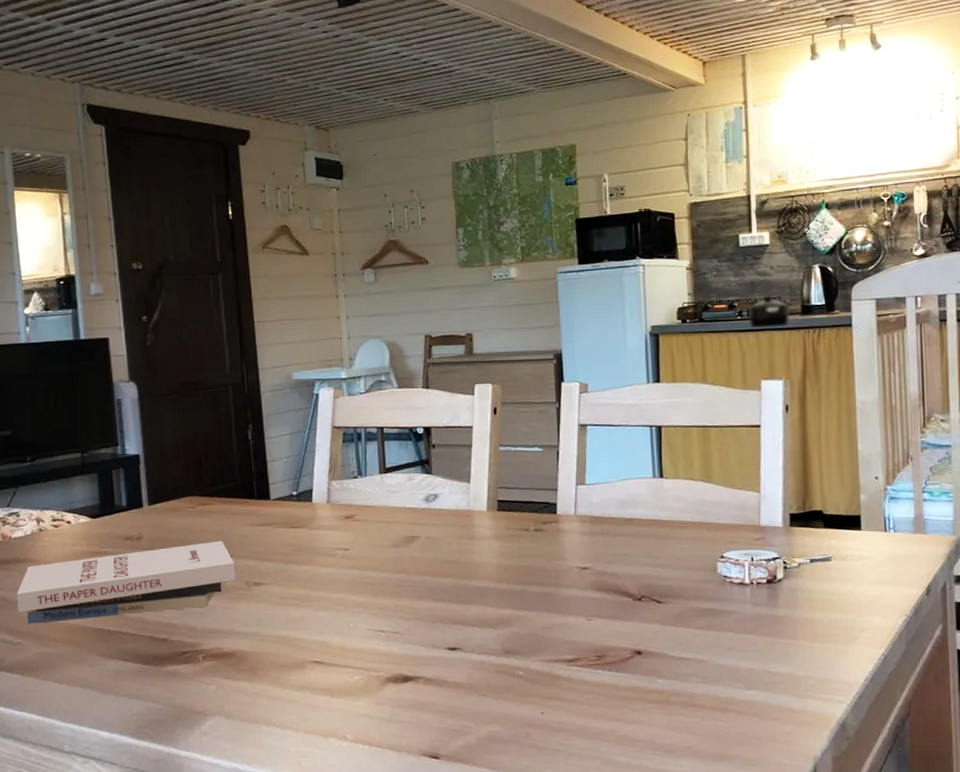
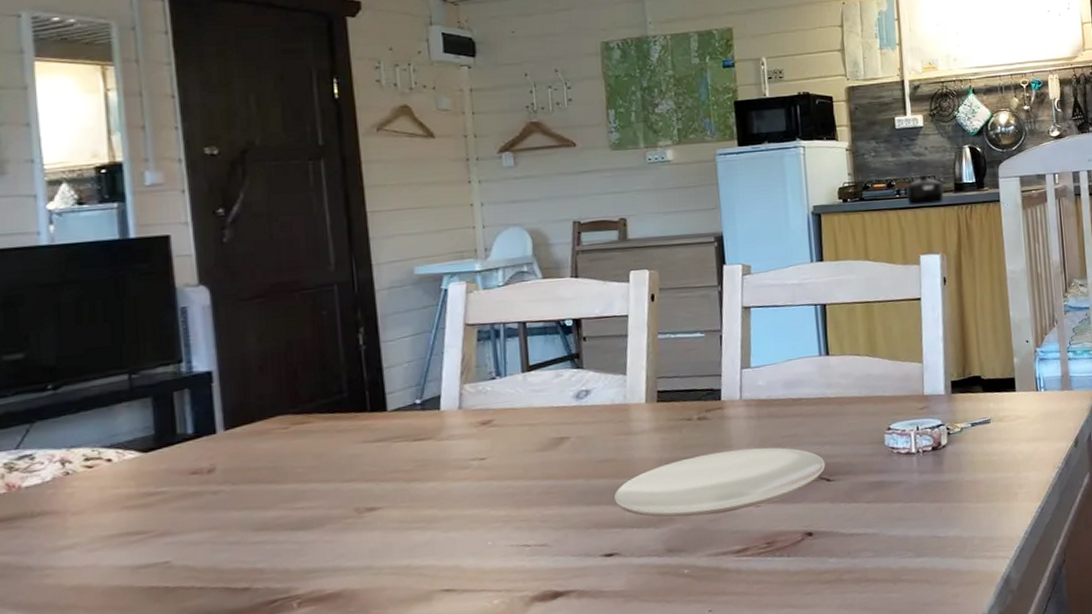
books: present [16,540,236,624] -> none [27,463,343,594]
plate: none [458,563,656,623] -> present [614,447,826,518]

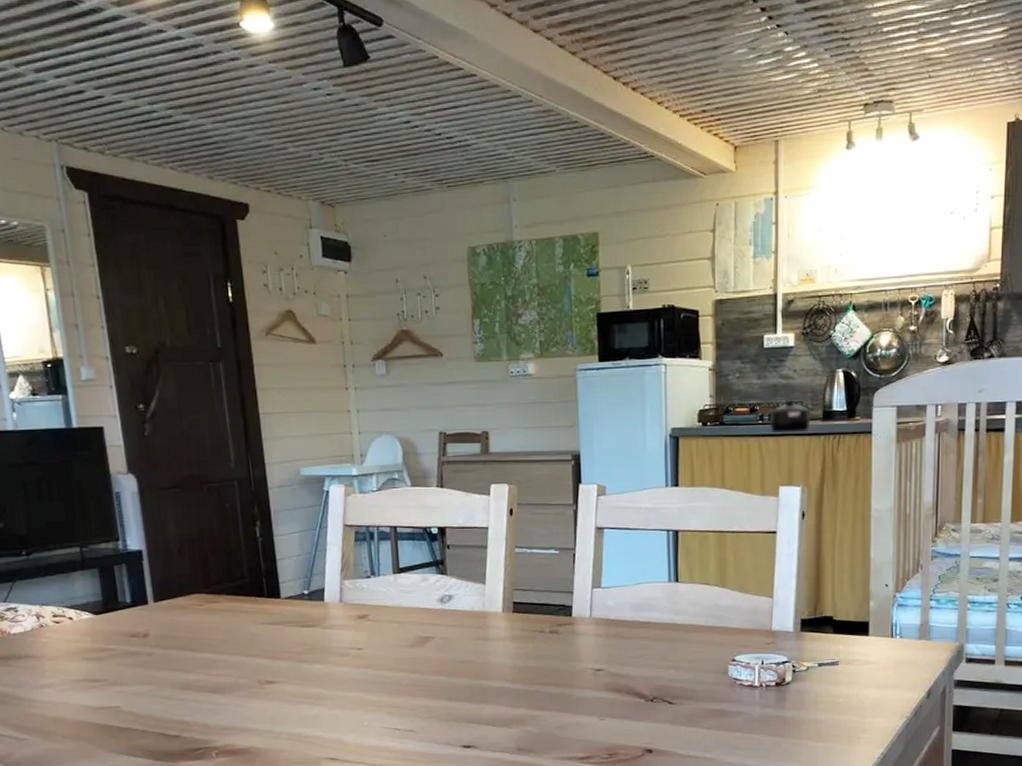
plate: present [614,447,826,518] -> none [473,664,668,722]

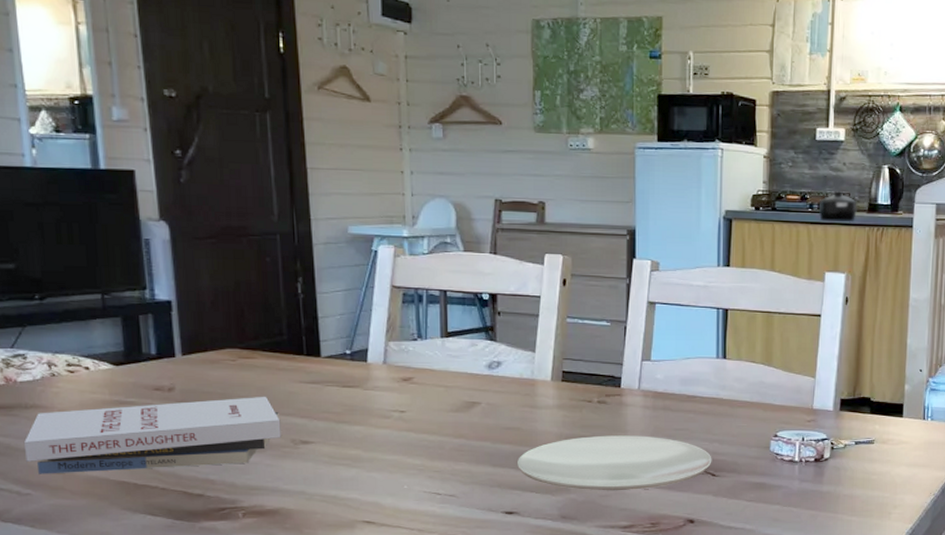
books: none [19,638,248,720] -> present [23,396,281,474]
plate: none [473,664,668,722] -> present [518,435,712,491]

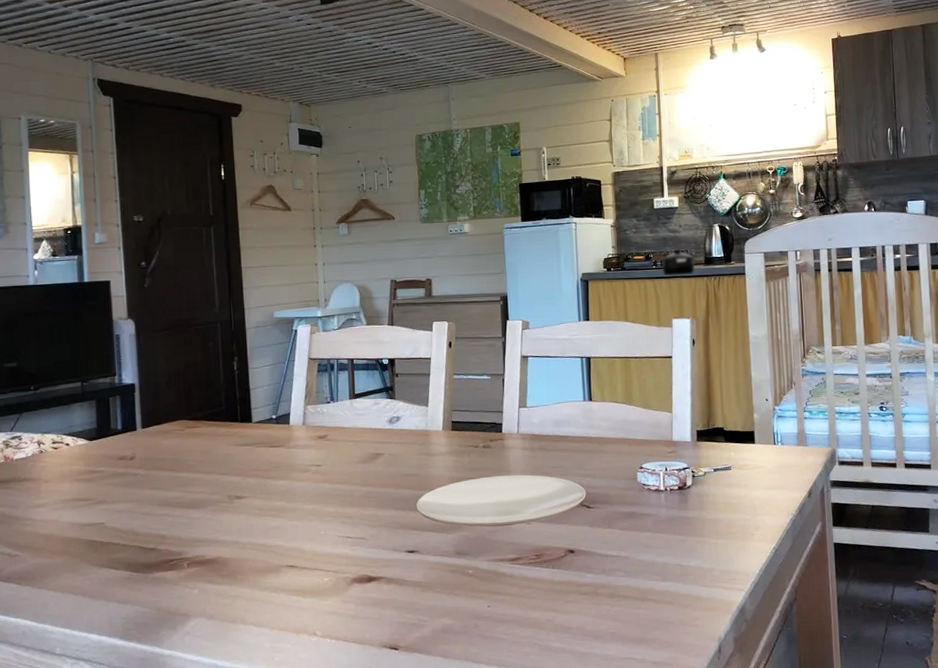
books: present [23,396,281,474] -> none [15,459,220,538]

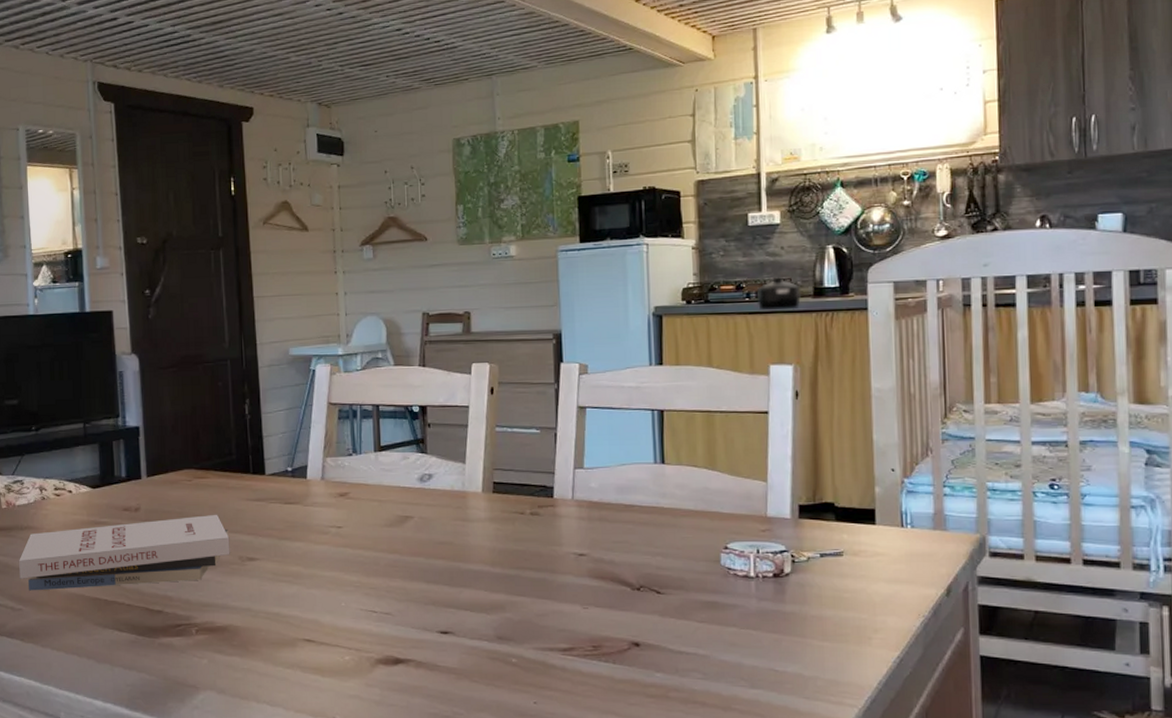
books: none [15,459,220,538] -> present [18,514,230,591]
plate: present [417,474,586,527] -> none [451,549,656,610]

